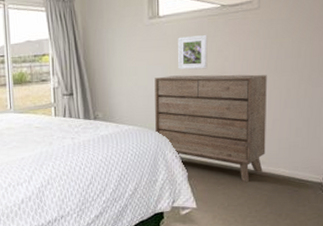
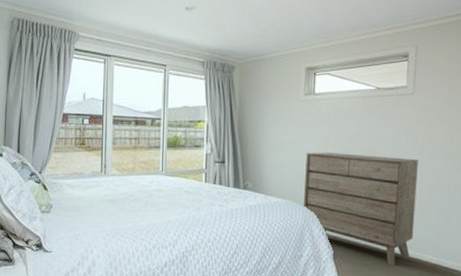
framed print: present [178,35,208,70] -> none [330,115,361,149]

